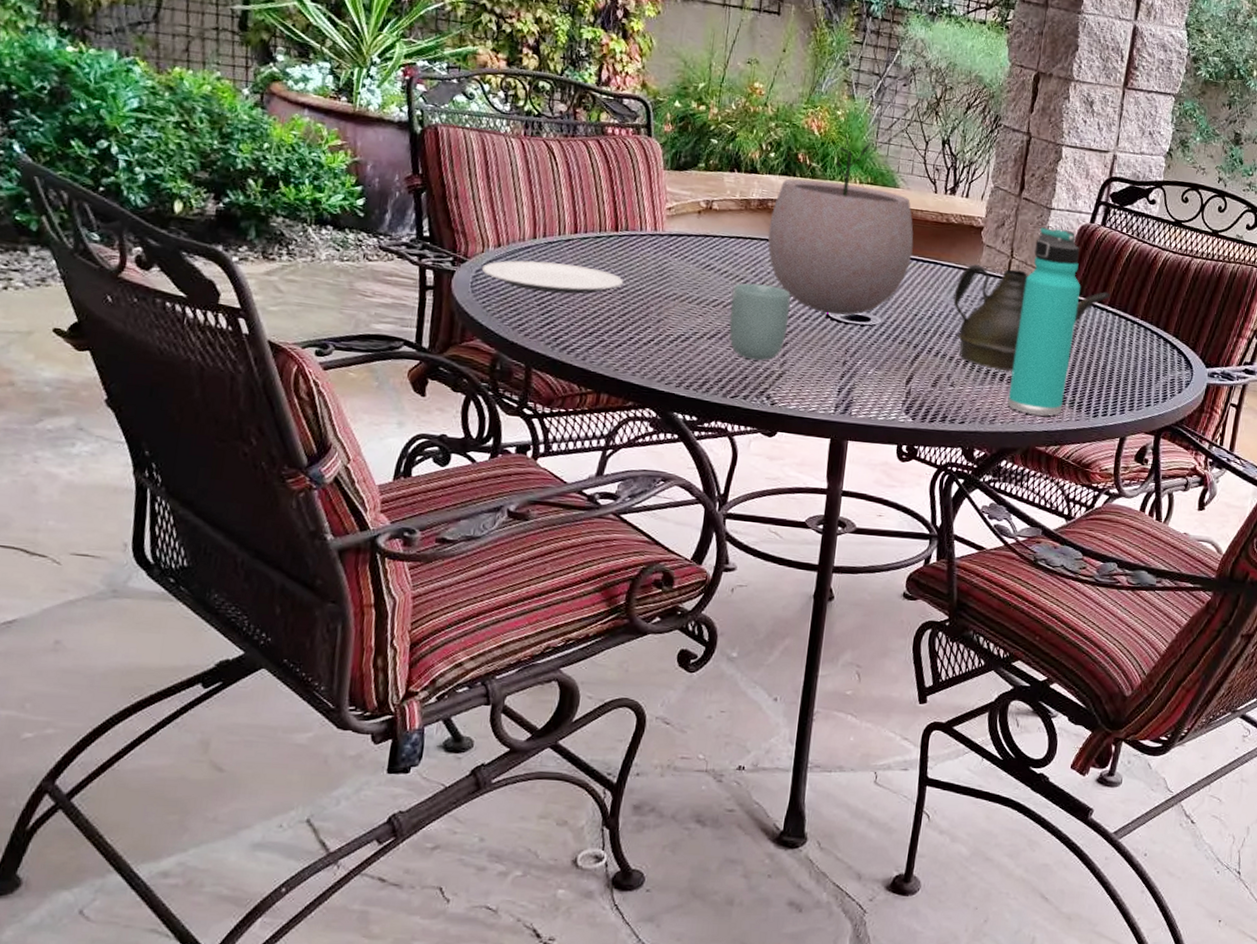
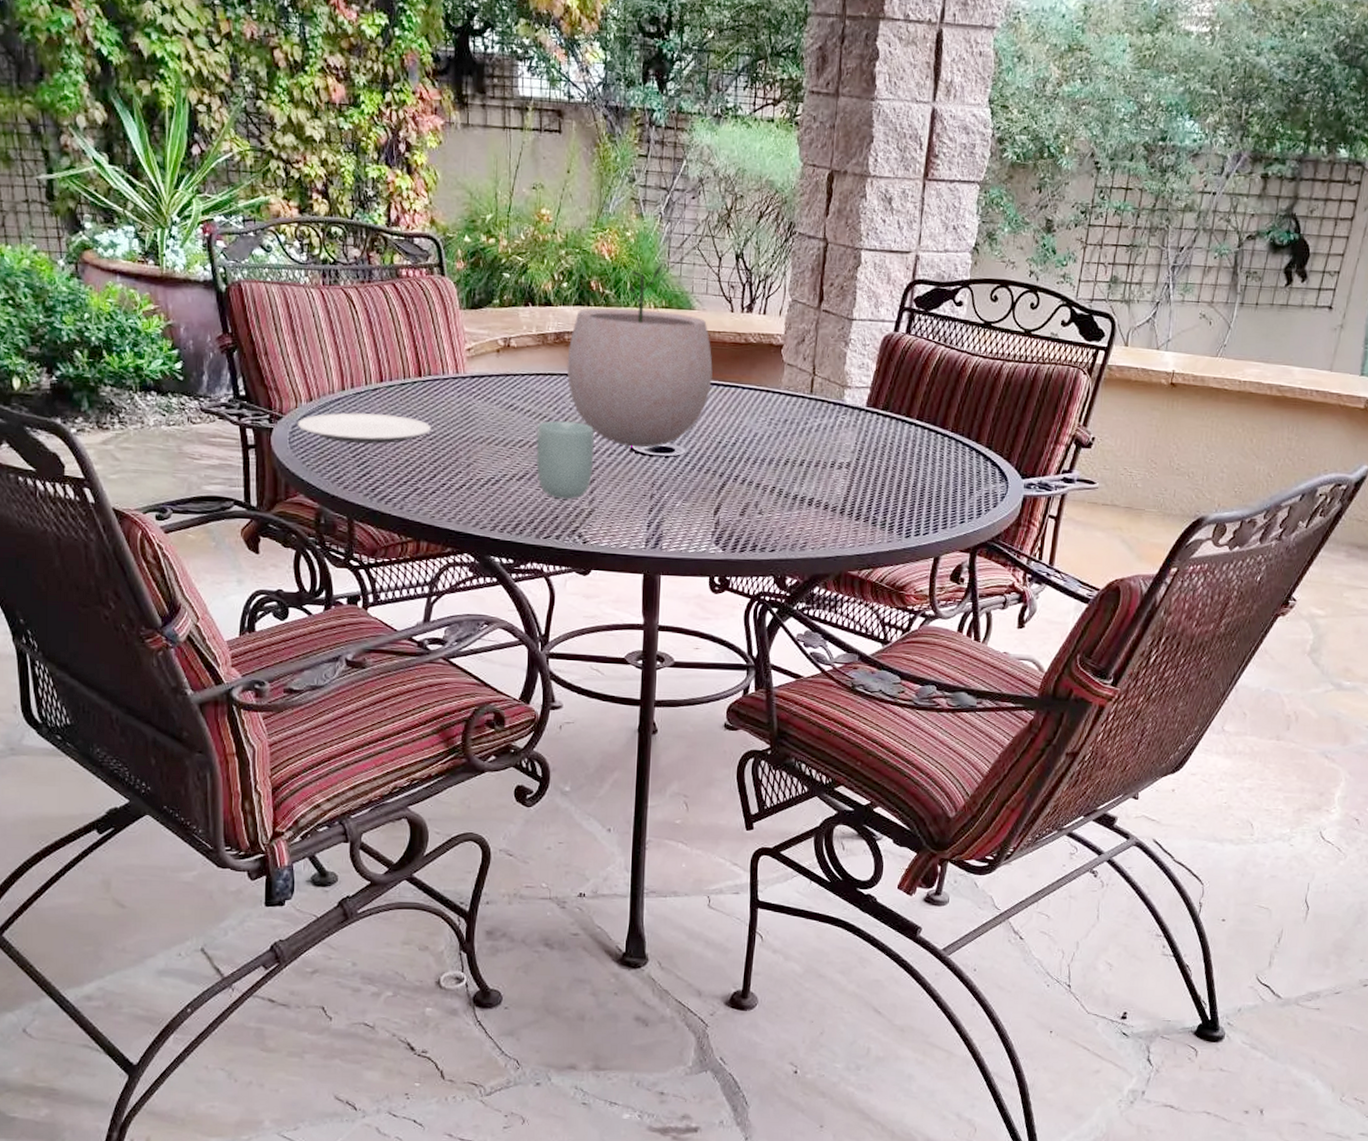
teapot: present [953,264,1110,372] -> none [756,385,918,496]
thermos bottle: present [1007,227,1081,416] -> none [817,340,888,539]

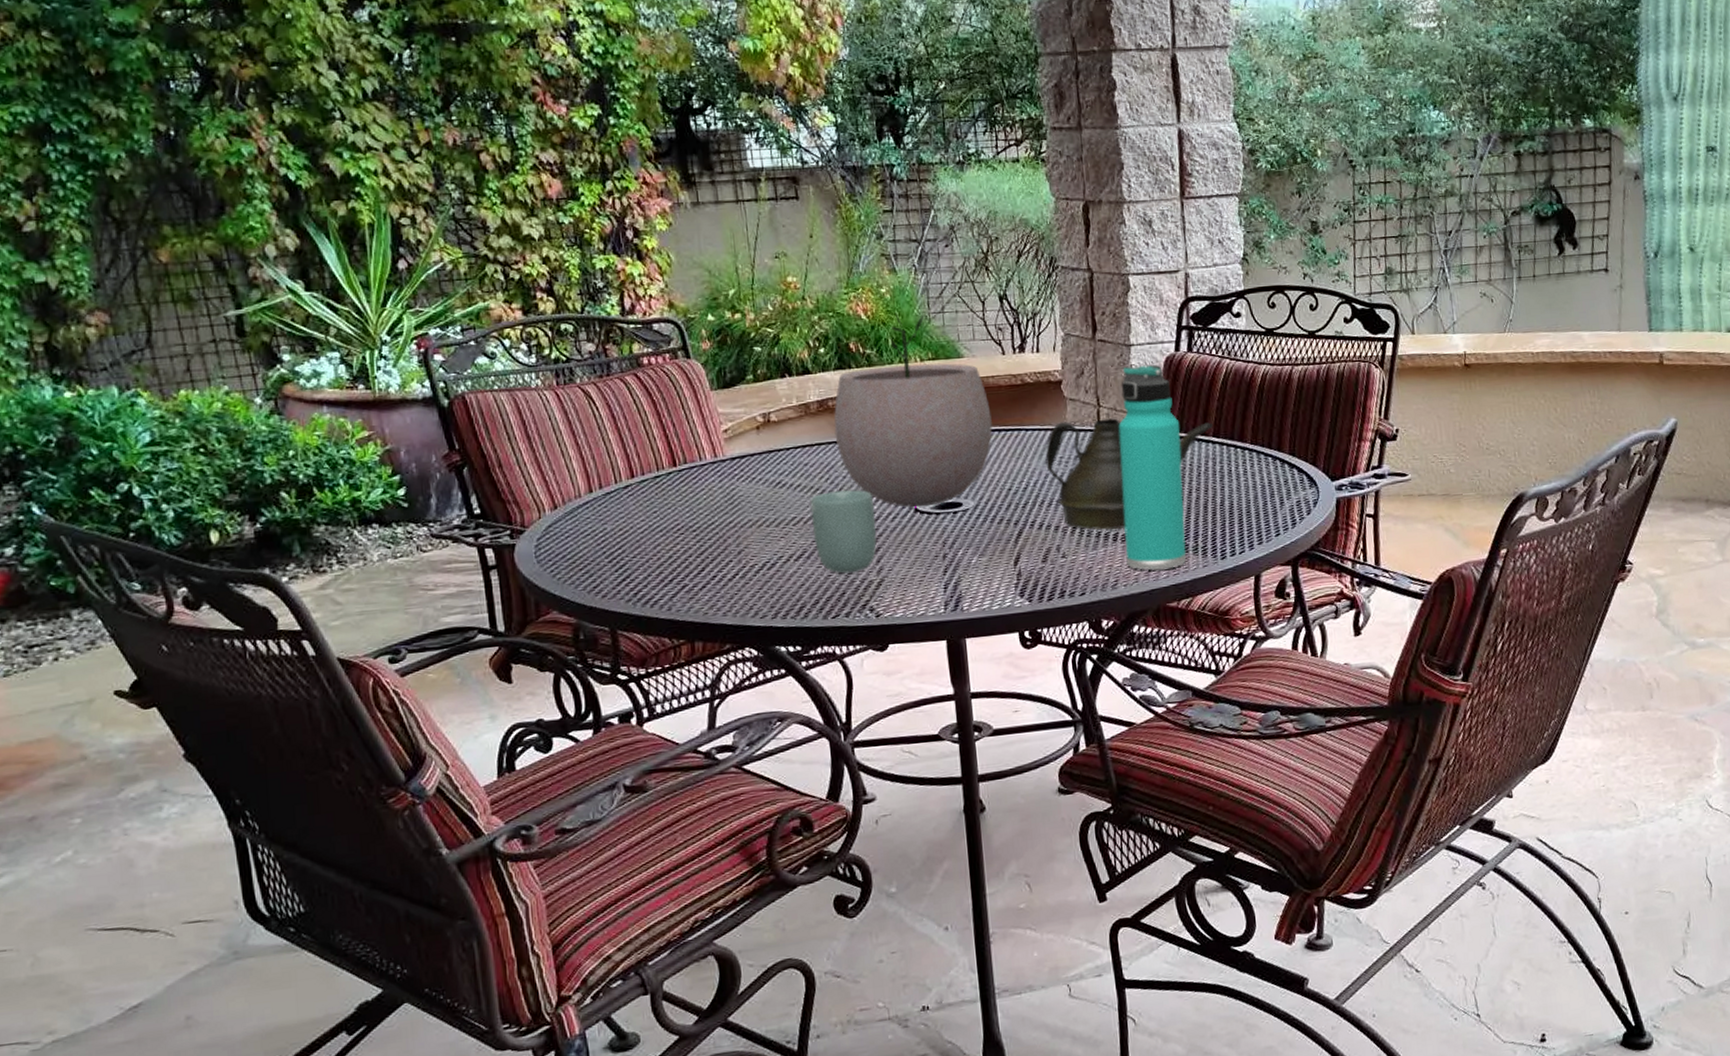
plate: present [297,412,432,445] -> none [542,510,695,548]
teapot: none [756,385,918,496] -> present [1045,418,1213,530]
thermos bottle: none [817,340,888,539] -> present [1118,364,1186,571]

